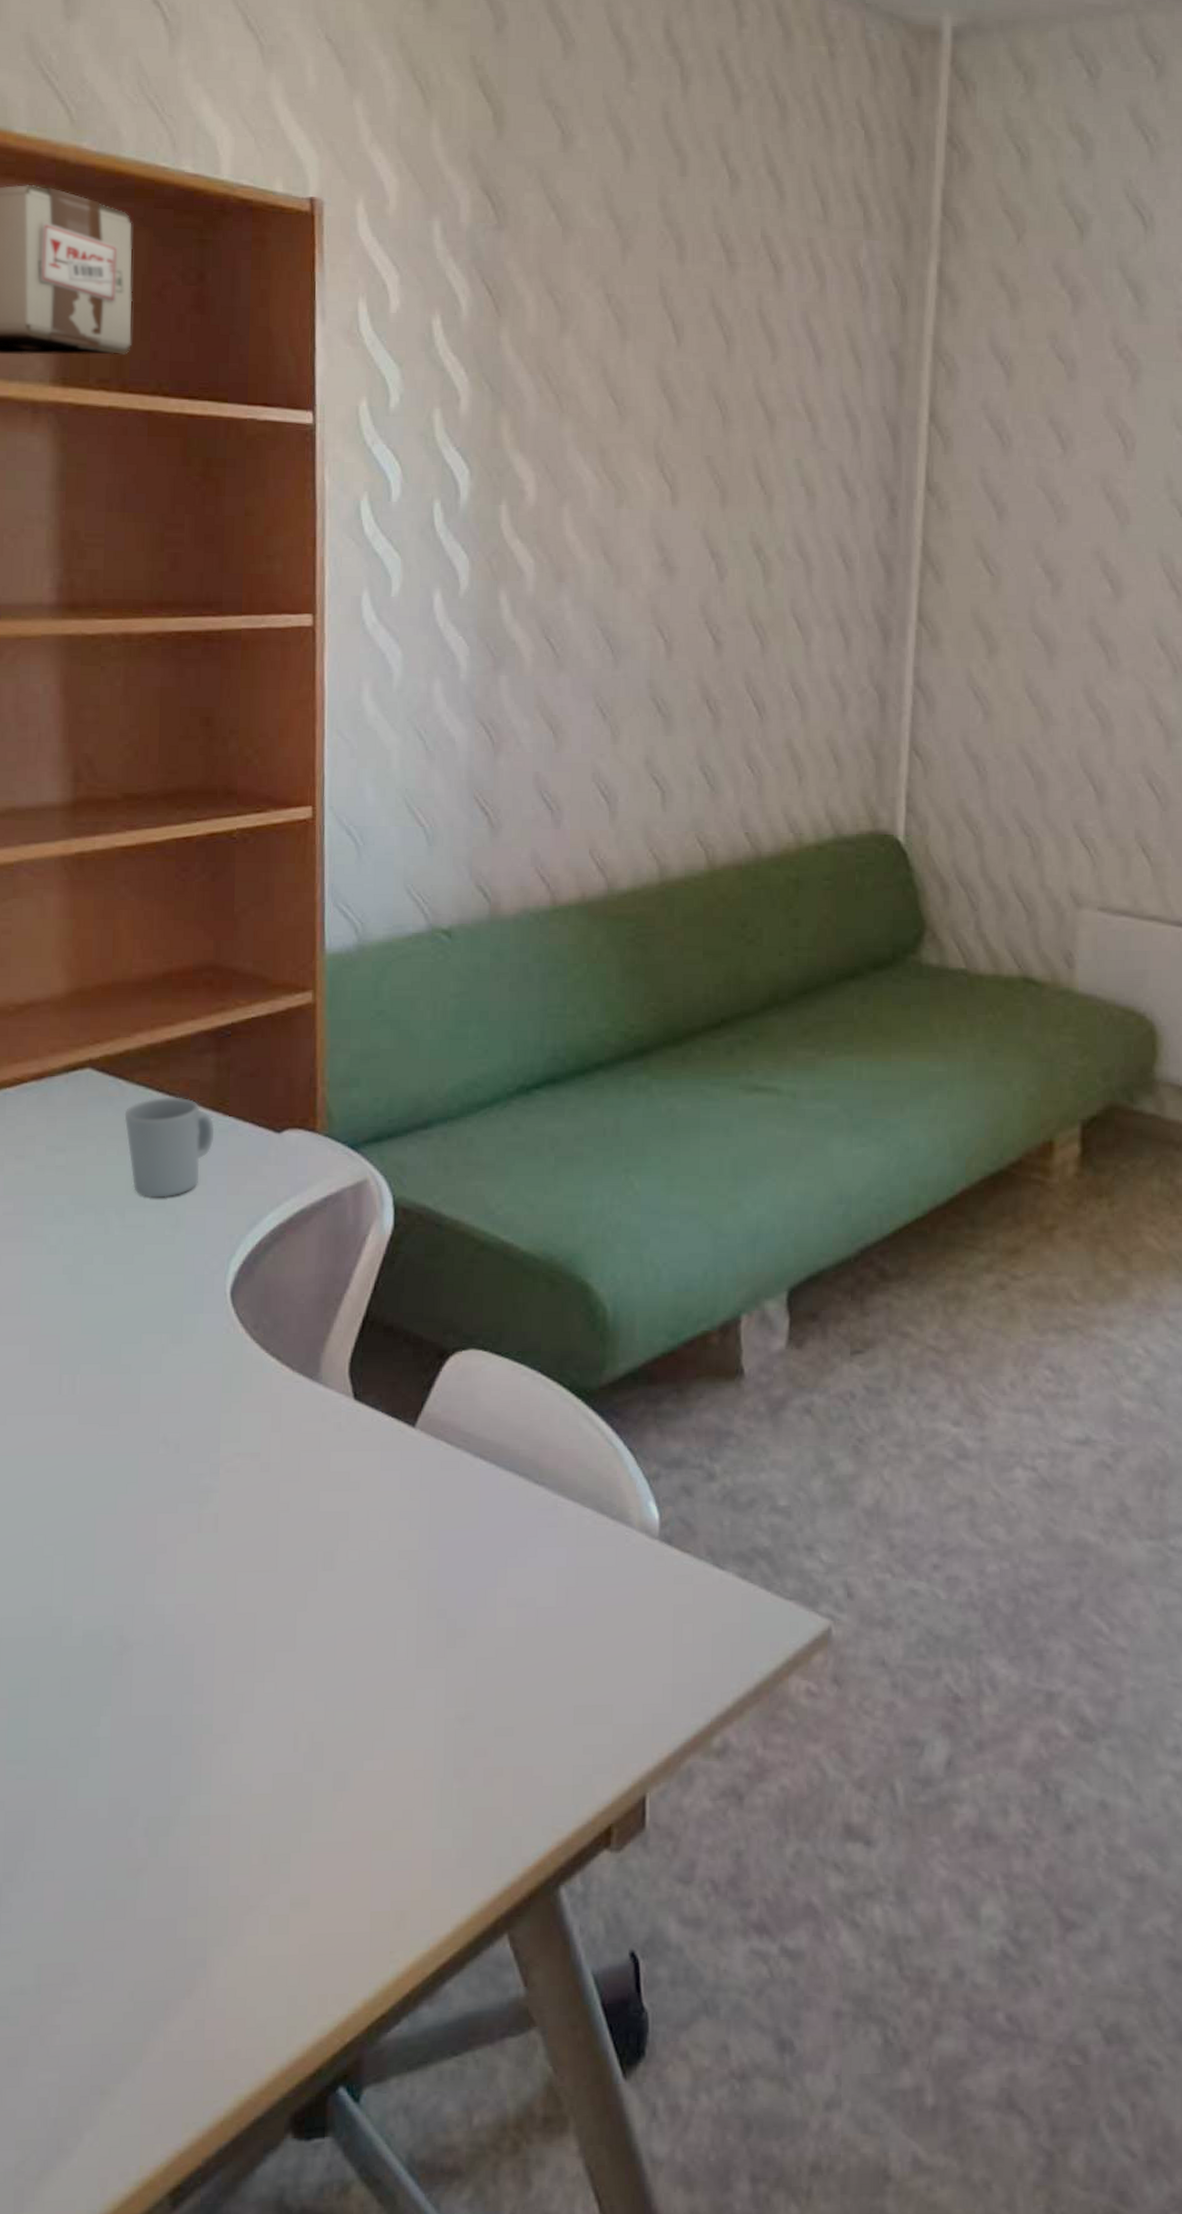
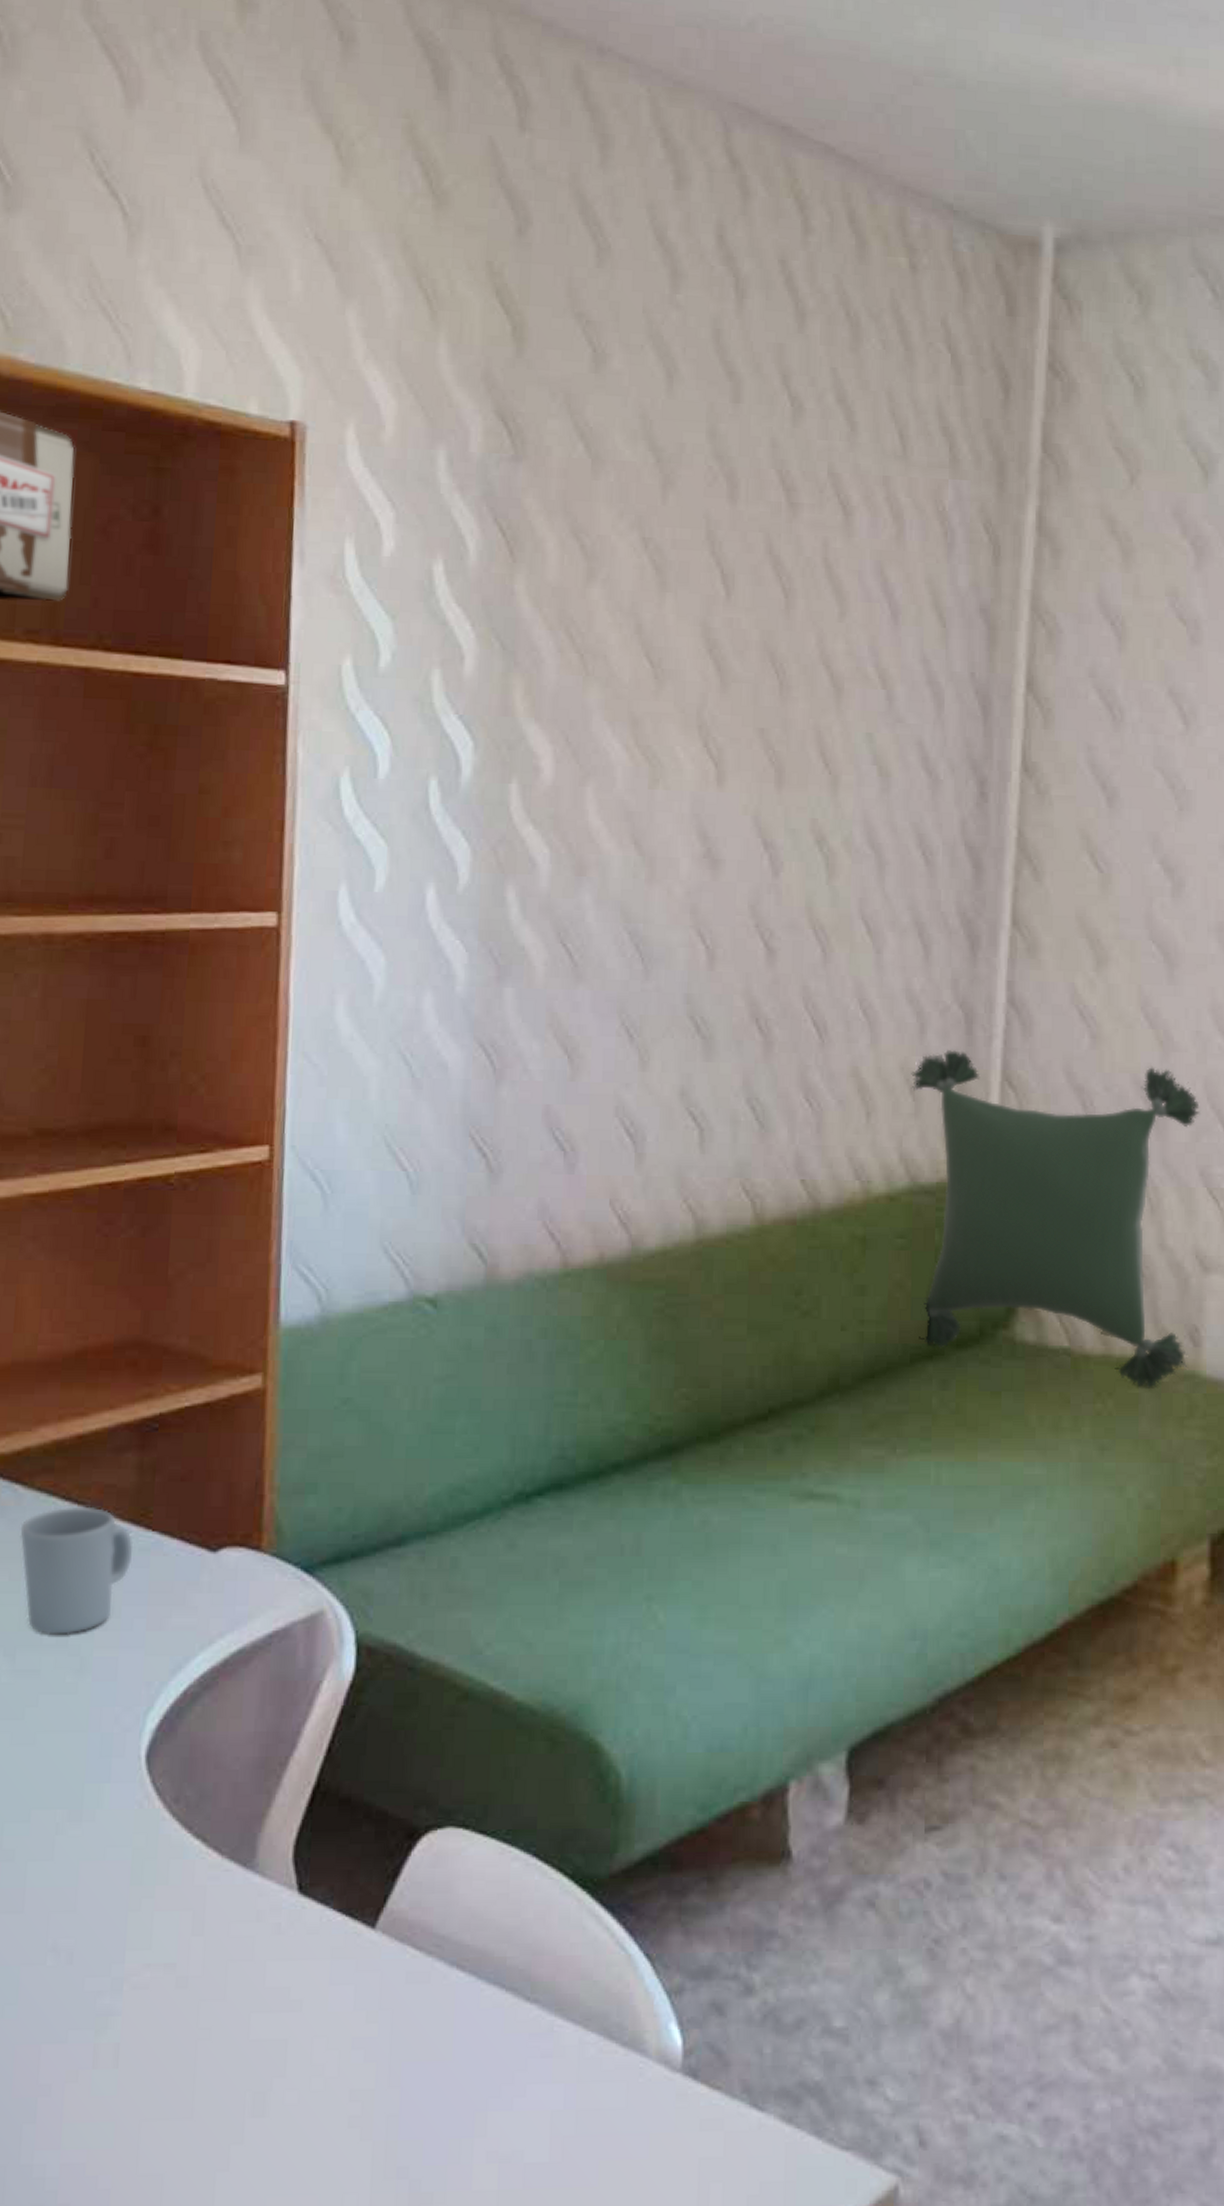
pillow: none [835,725,1074,1002] -> present [911,1050,1200,1389]

